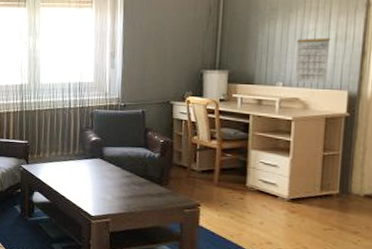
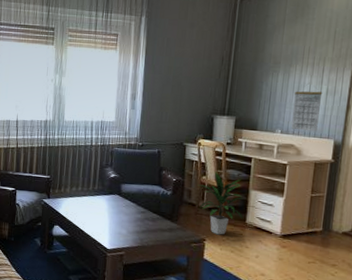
indoor plant: none [188,131,243,200] -> present [197,171,244,235]

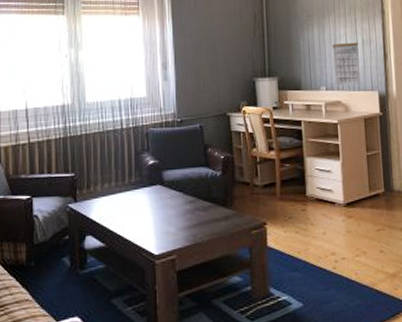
indoor plant: present [197,171,244,235] -> none [248,141,303,215]

